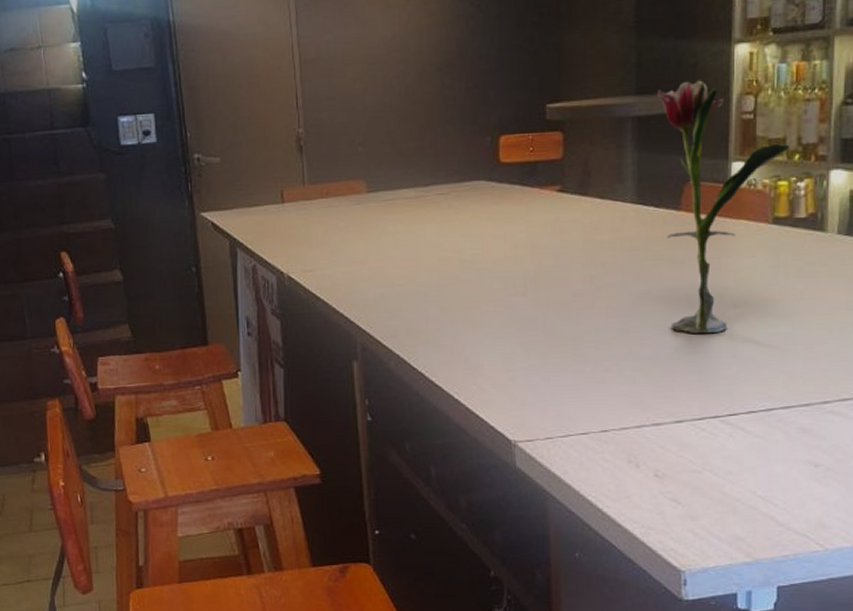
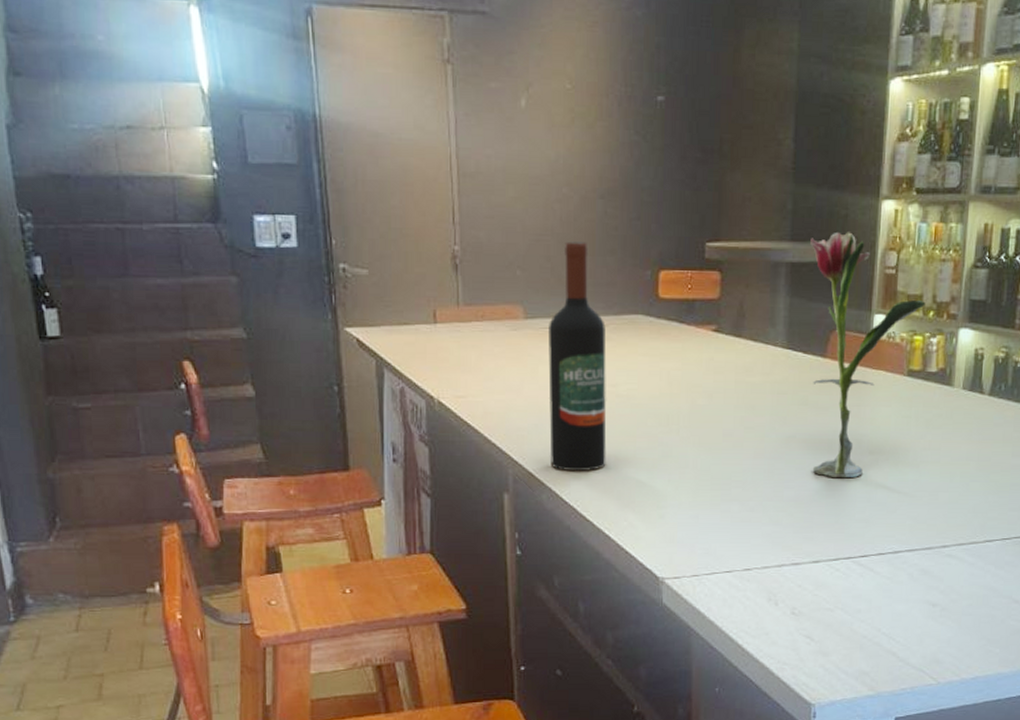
wine bottle: none [391,114,453,337] -> present [548,241,607,471]

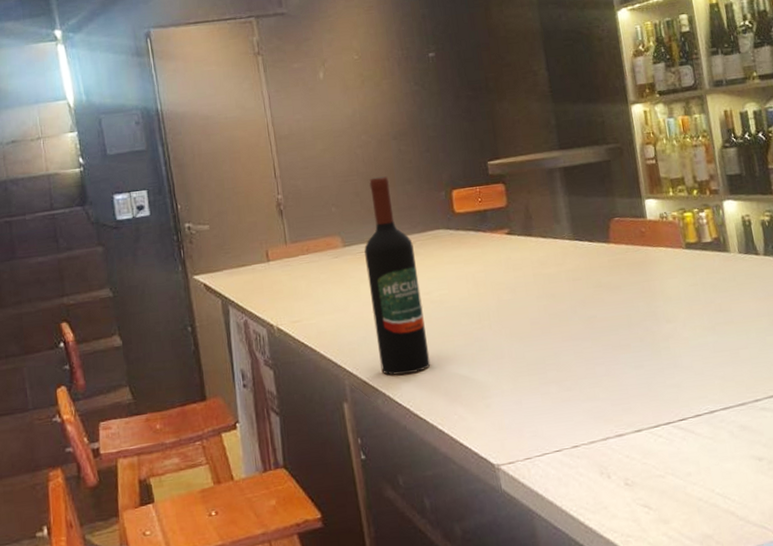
flower: present [810,232,926,477] -> none [576,135,688,350]

